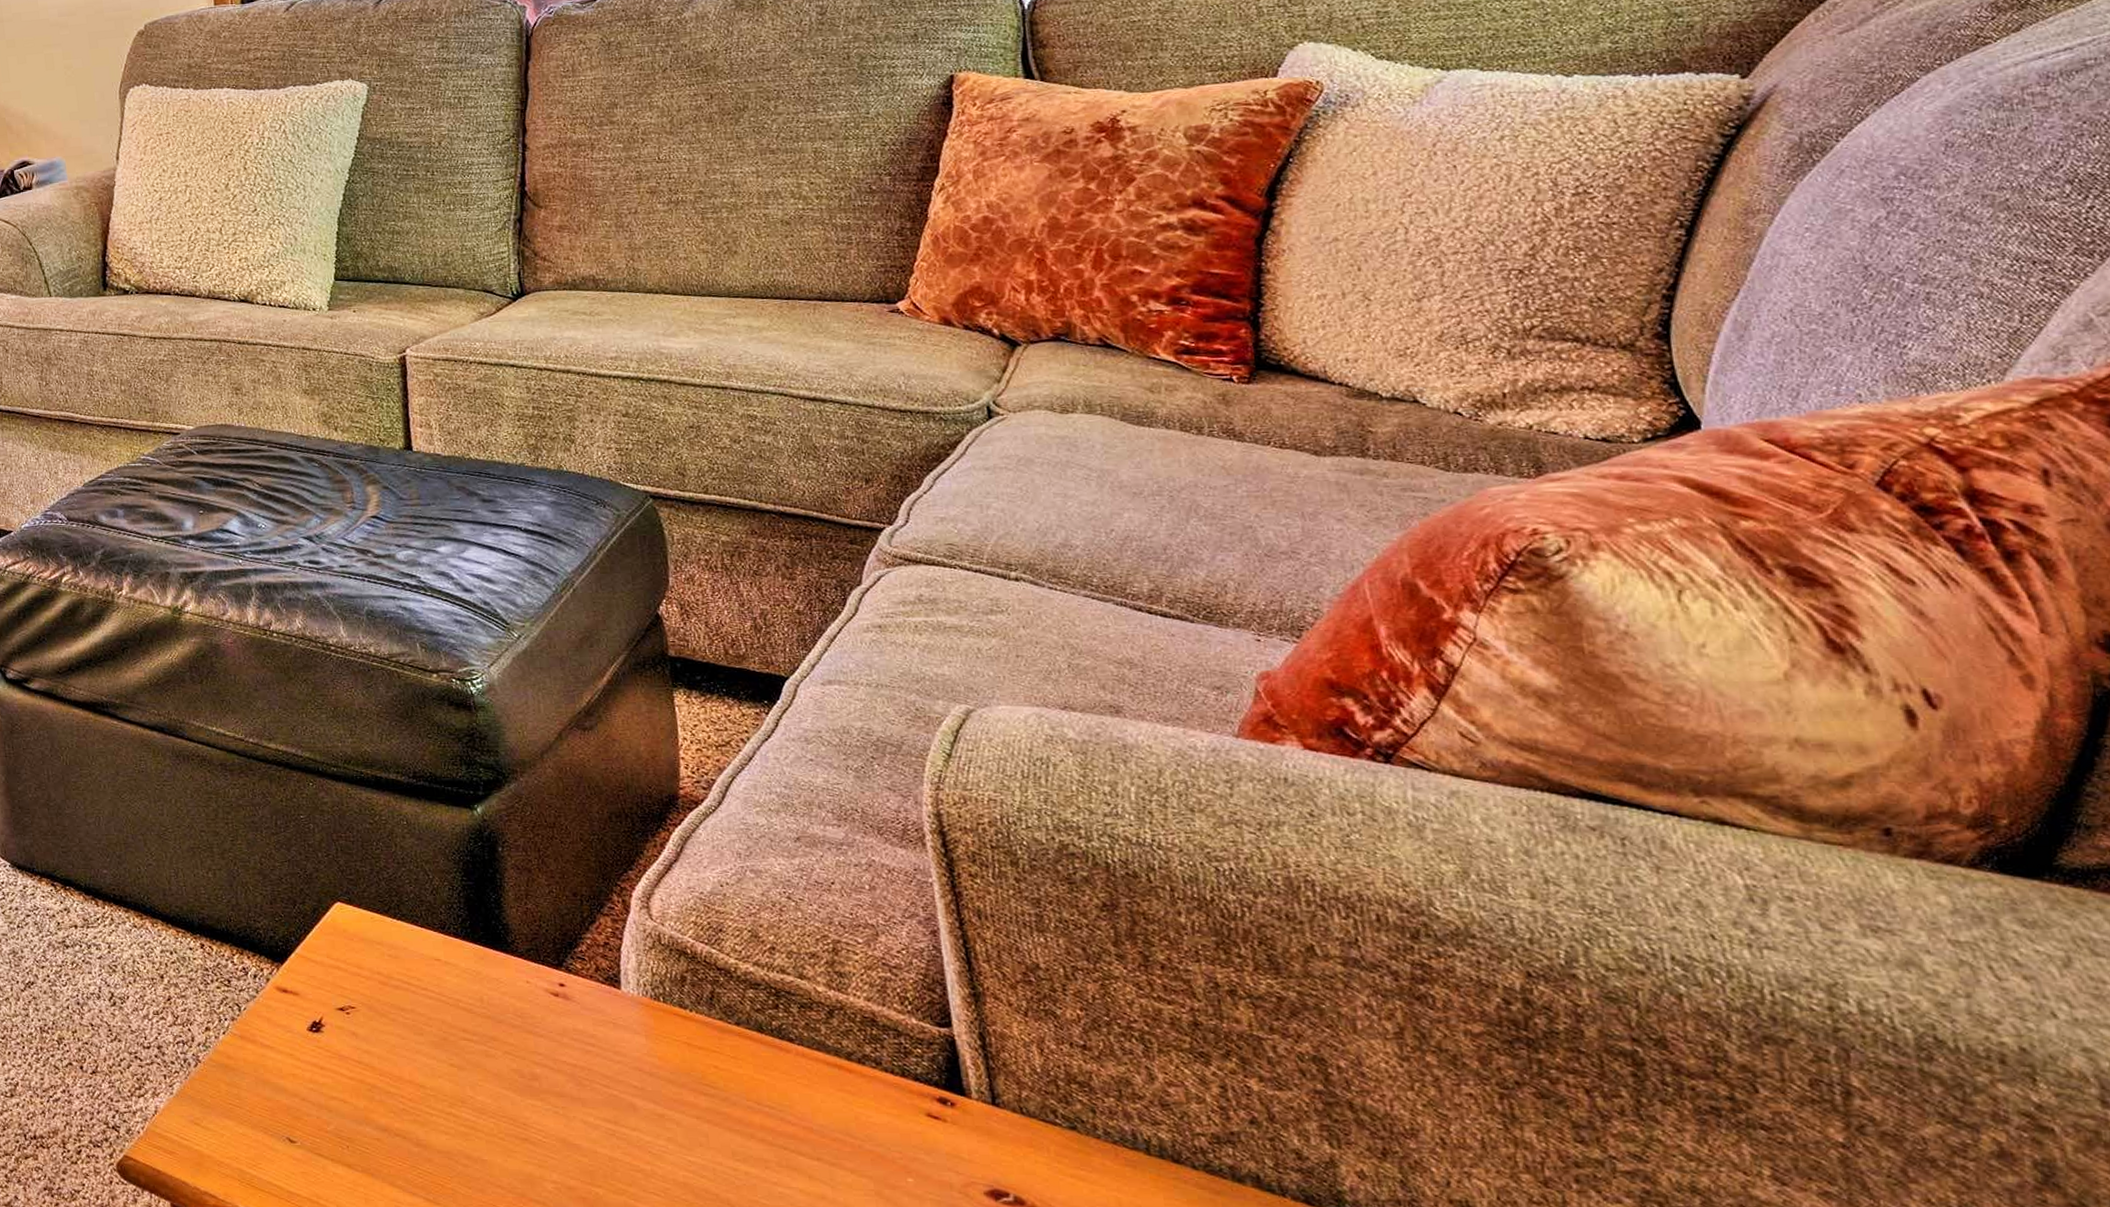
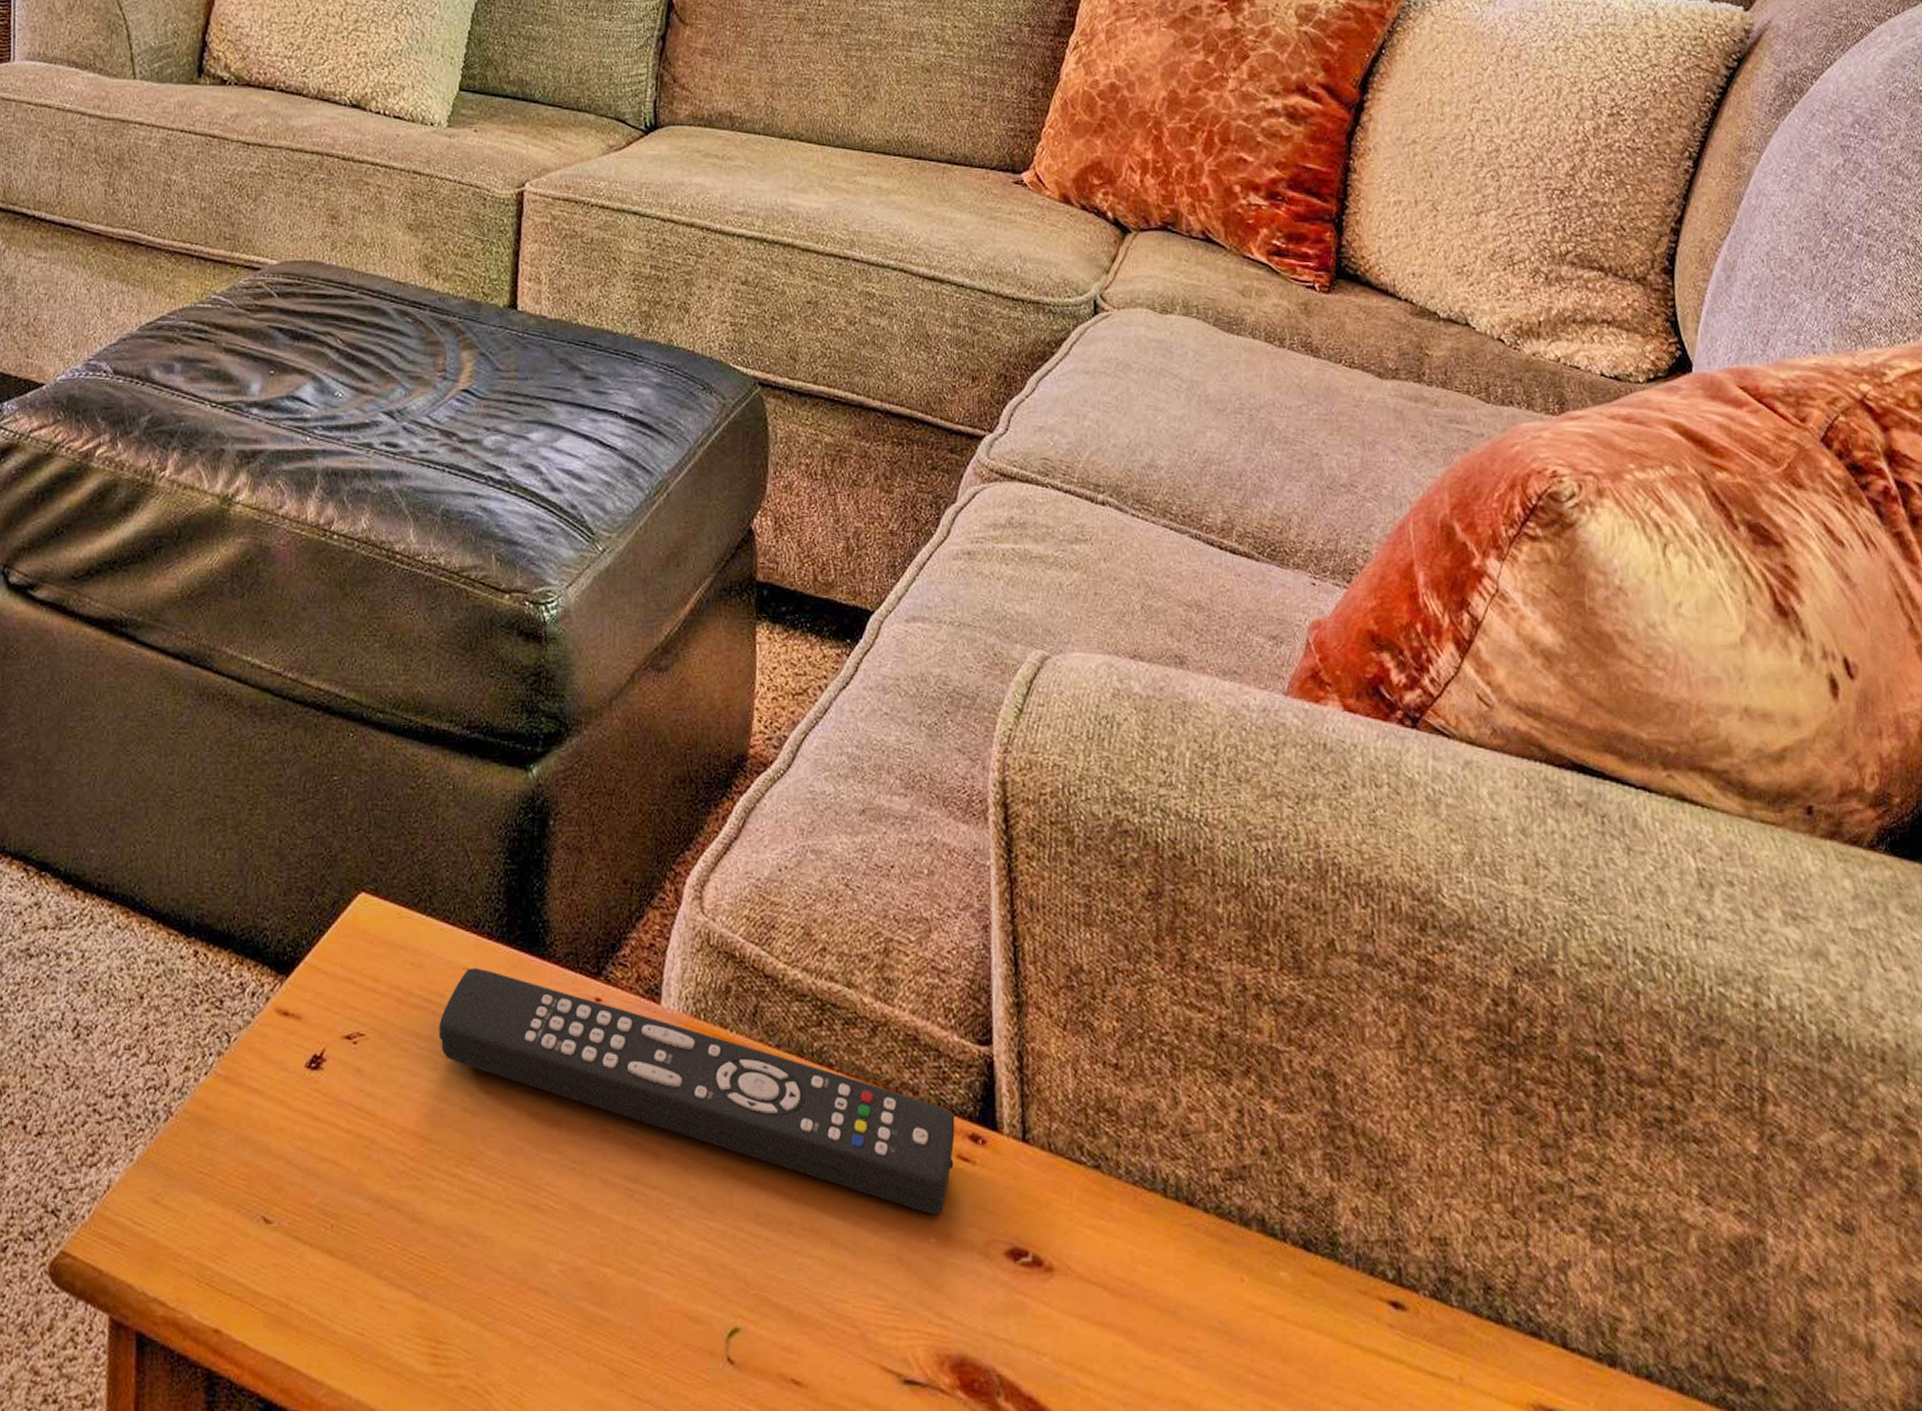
remote control: none [419,959,924,1161] -> present [438,968,955,1216]

